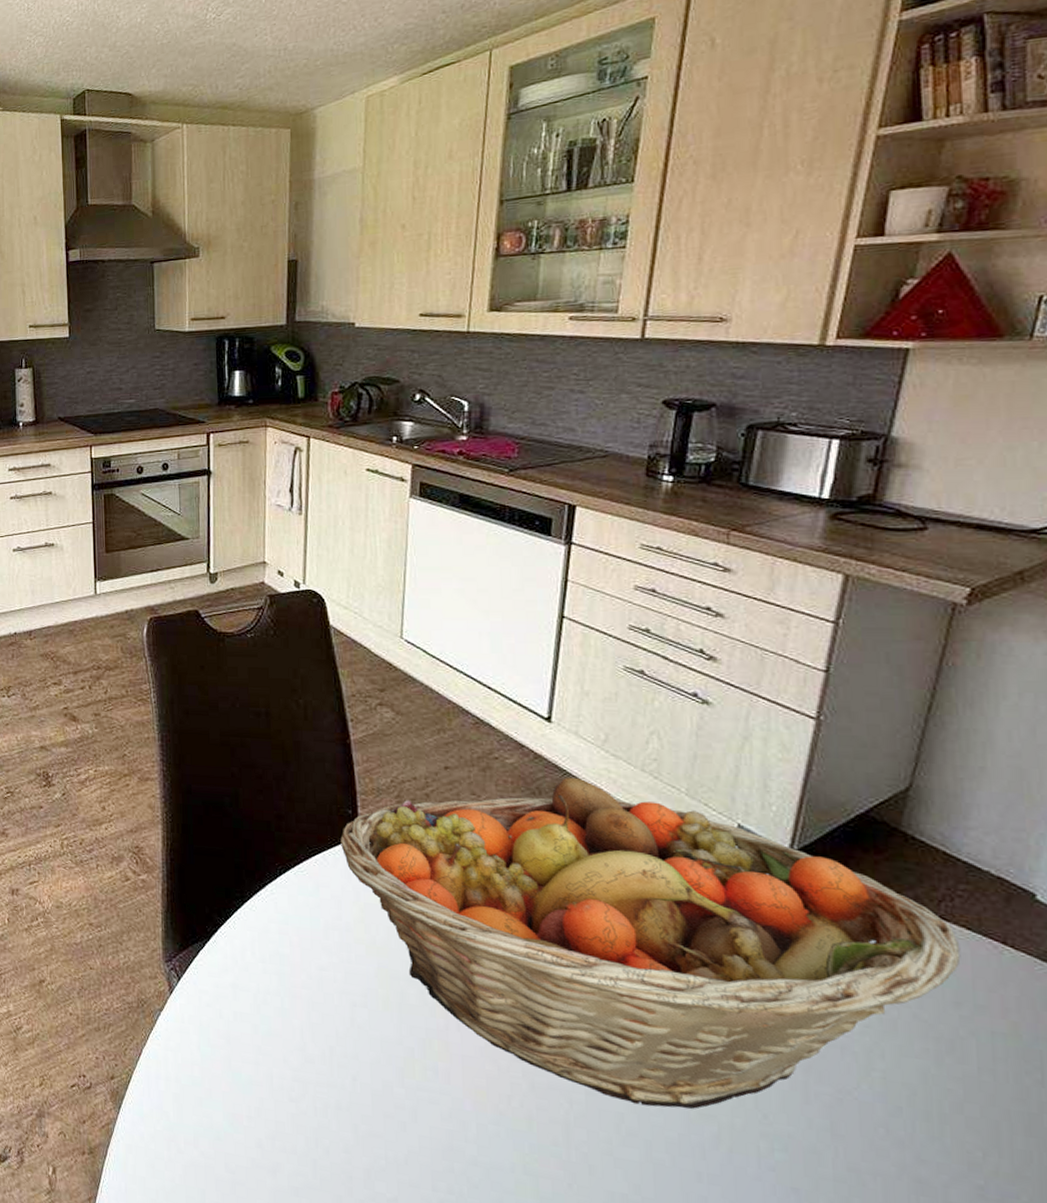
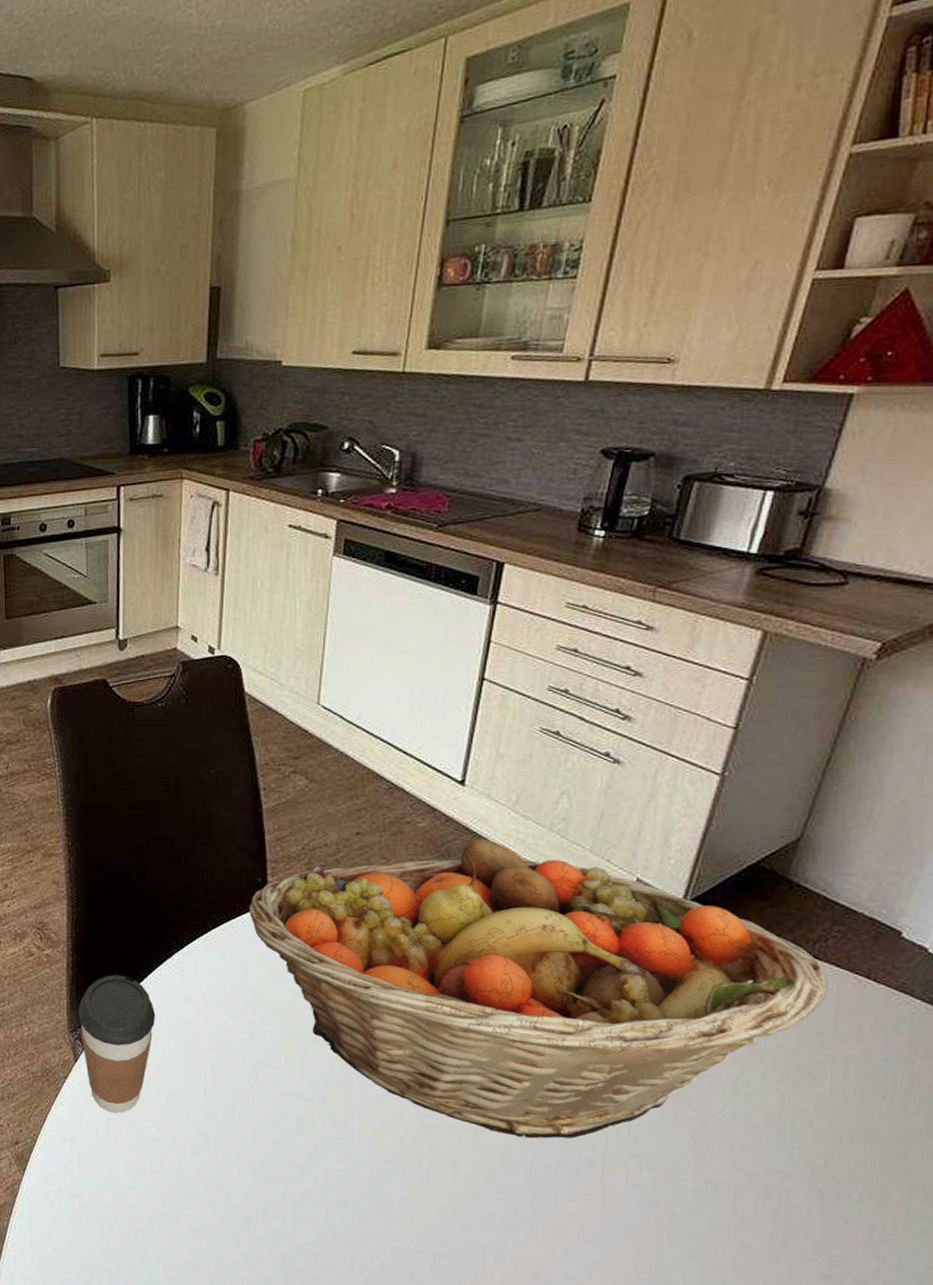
coffee cup: none [173,903,250,1052] -> present [78,975,156,1114]

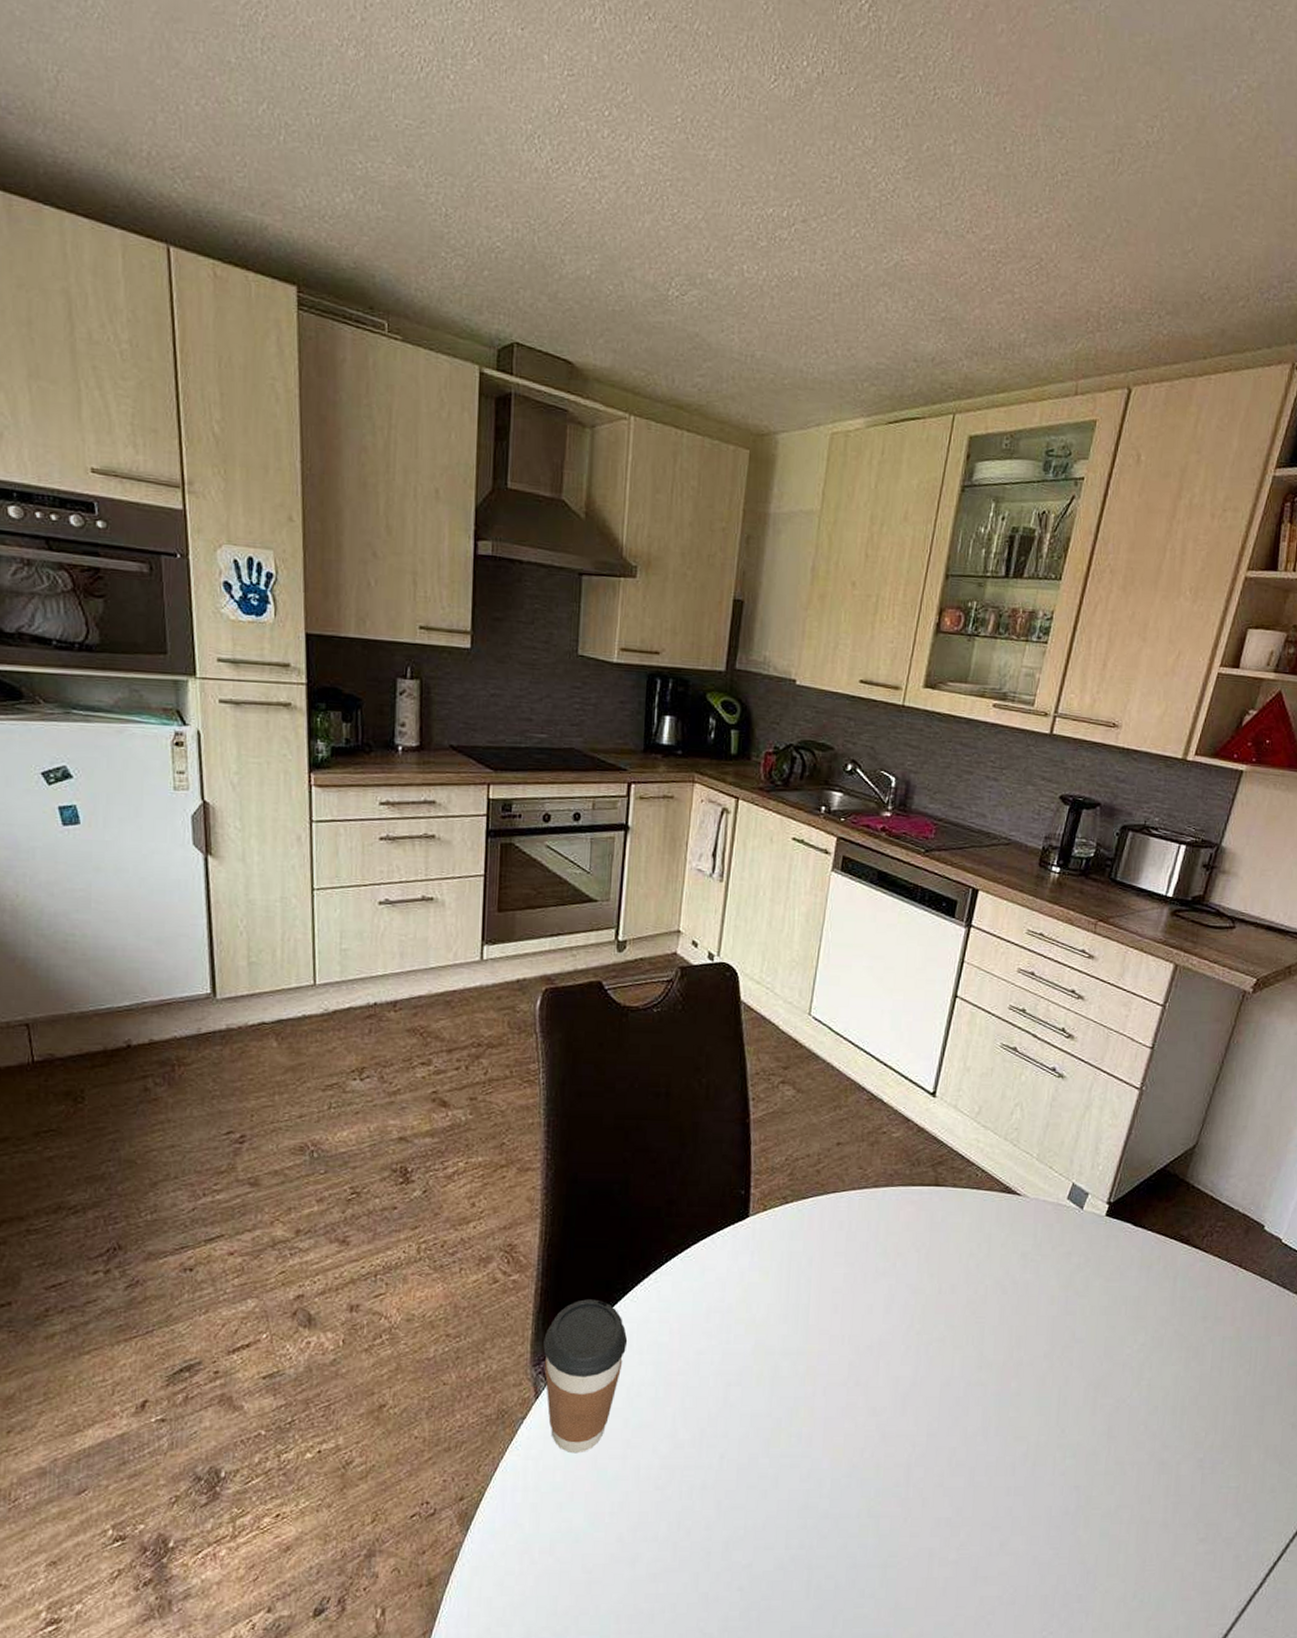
fruit basket: present [249,838,829,1139] -> none [730,1148,1212,1438]

